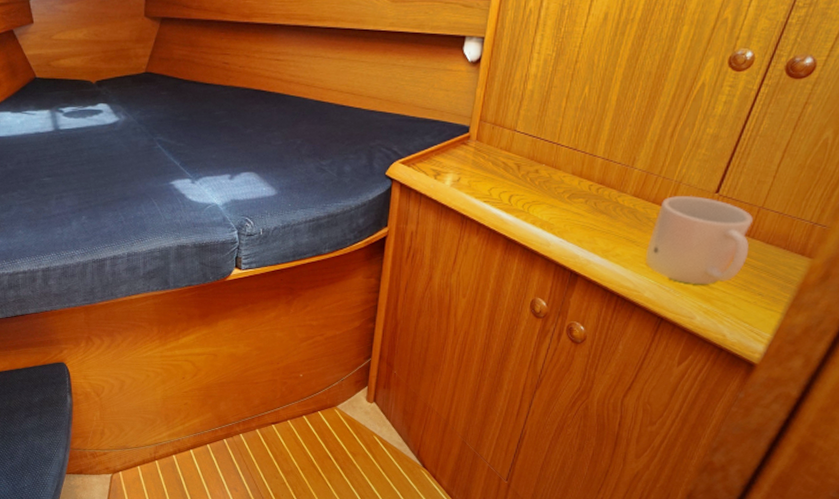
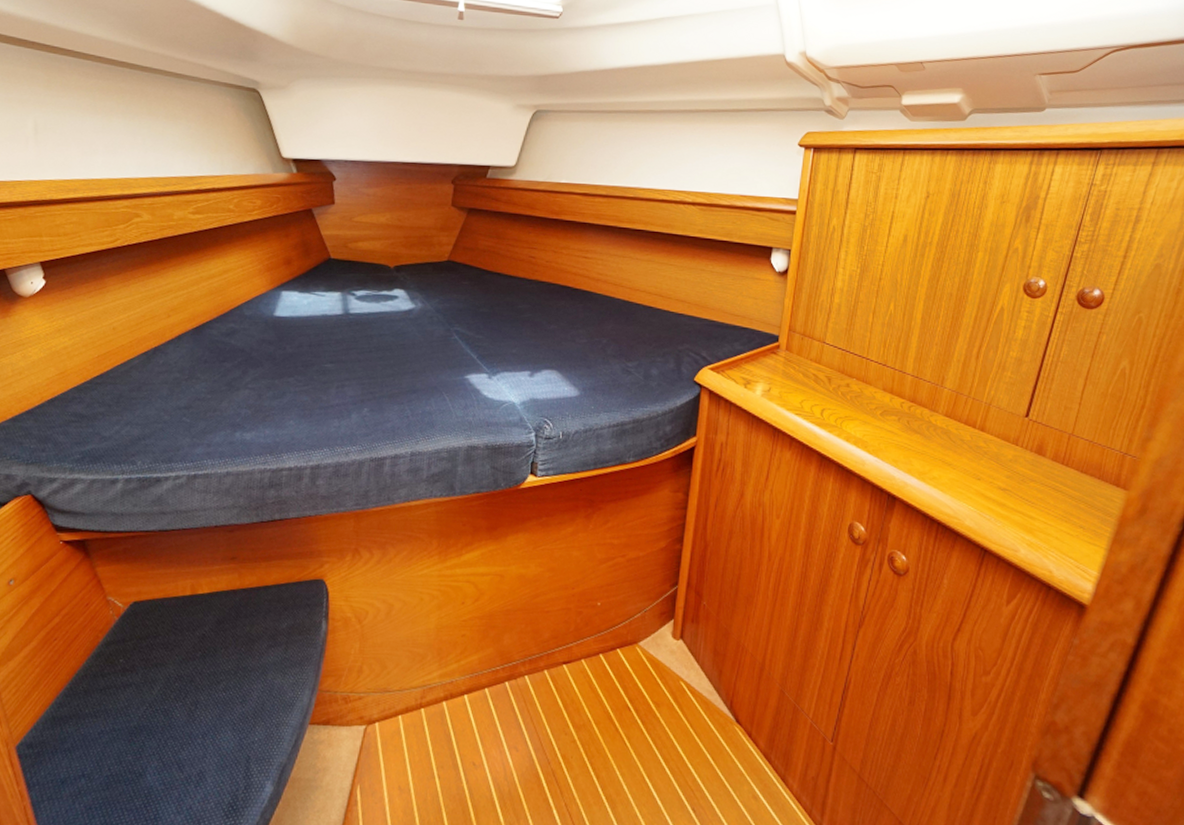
mug: present [645,195,754,285] -> none [962,418,1066,515]

